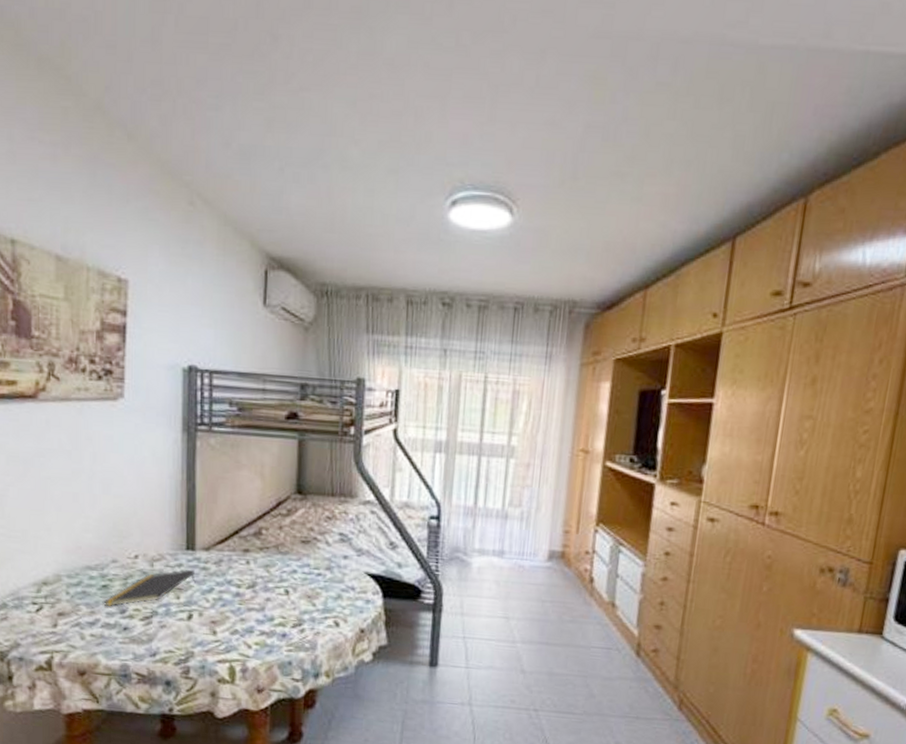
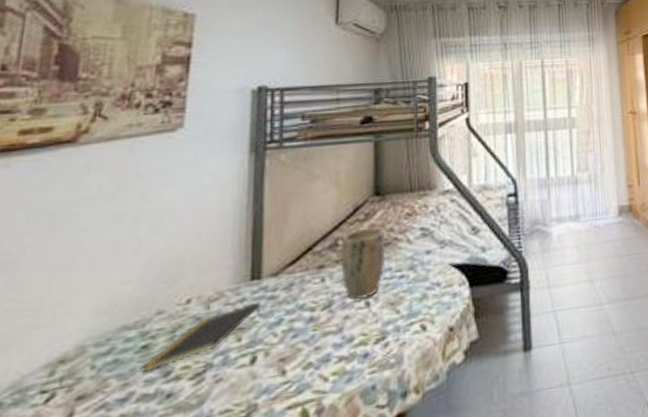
plant pot: none [263,523,305,587] -> present [340,227,385,300]

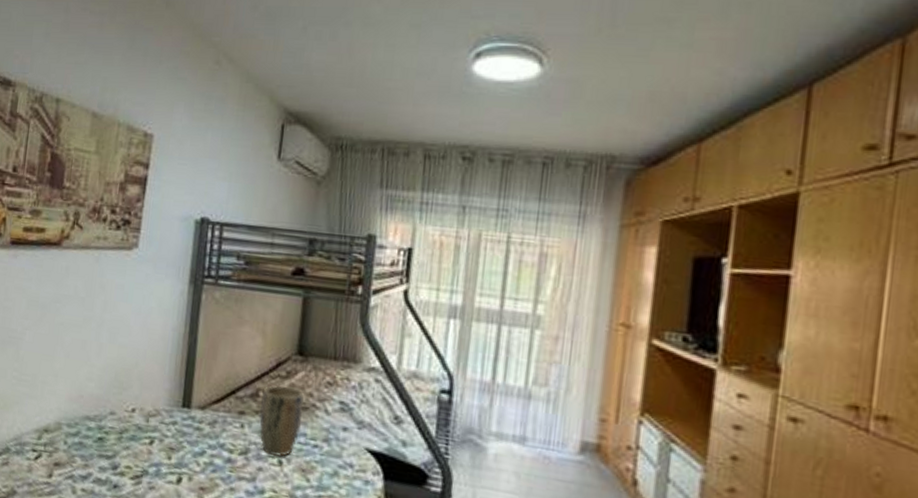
notepad: present [142,301,260,374] -> none [98,428,188,461]

